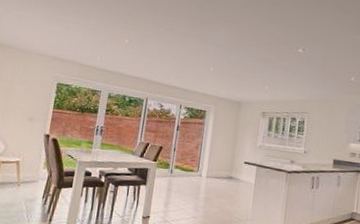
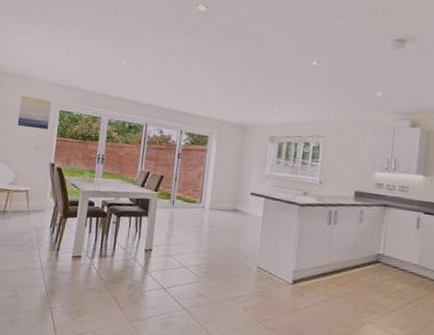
wall art: none [9,67,48,102] -> present [17,96,51,130]

